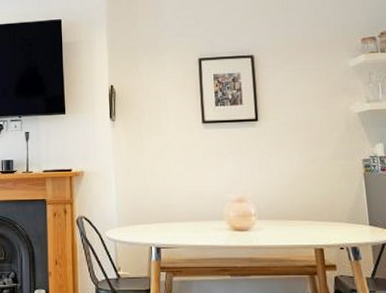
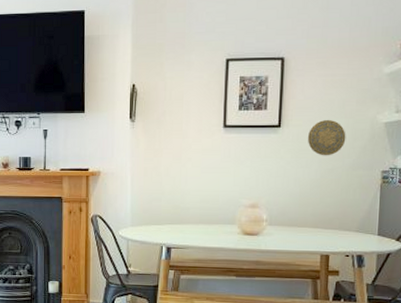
decorative plate: none [285,111,323,147] -> present [307,119,346,156]

